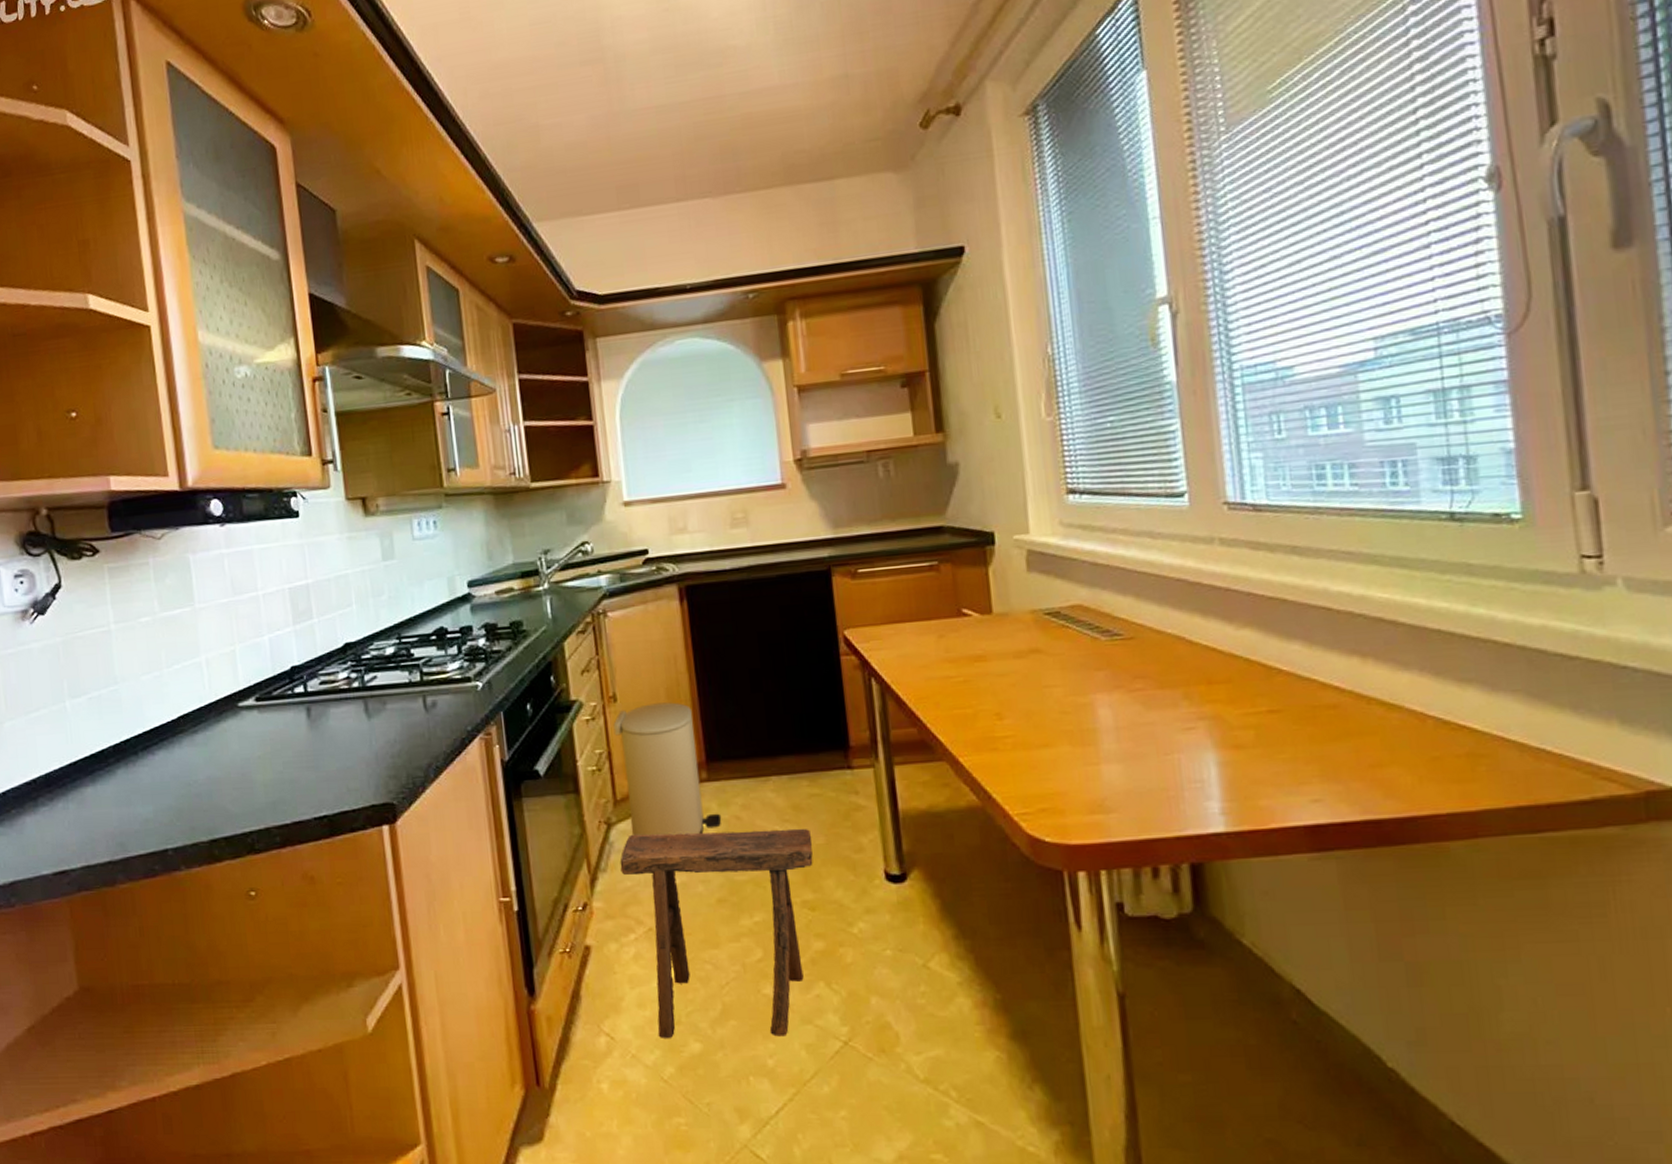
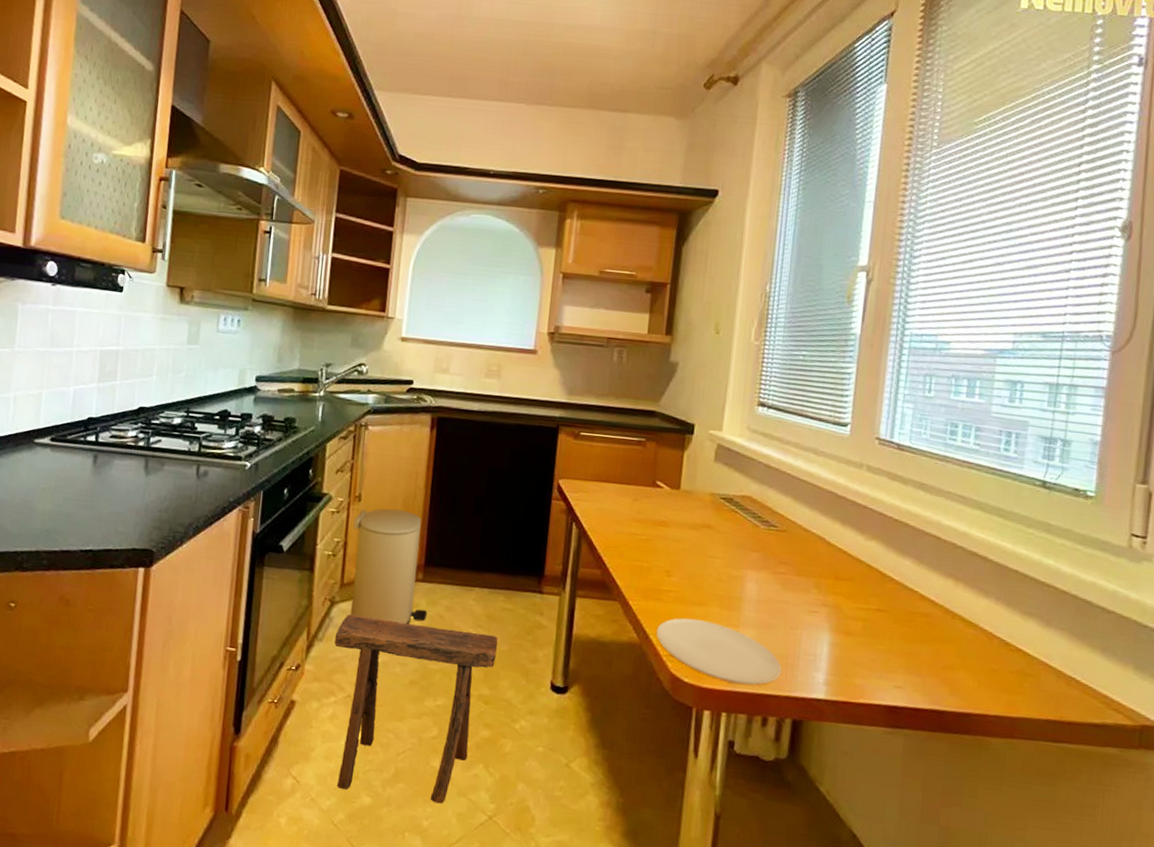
plate: none [998,764,1165,833] -> present [656,618,782,686]

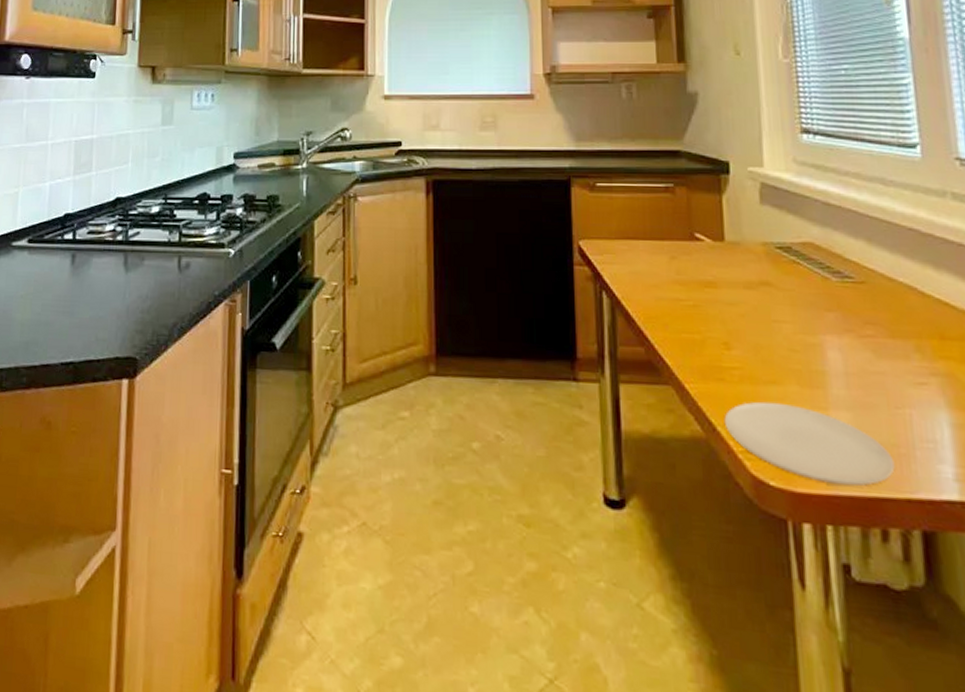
stool: present [334,614,498,804] -> none [342,420,533,664]
pedal bin: present [351,508,428,625] -> none [351,290,446,430]

